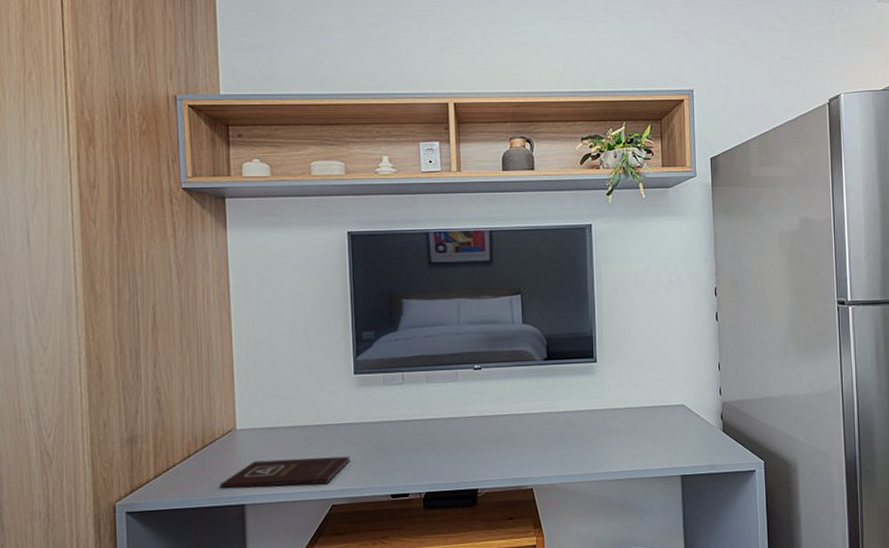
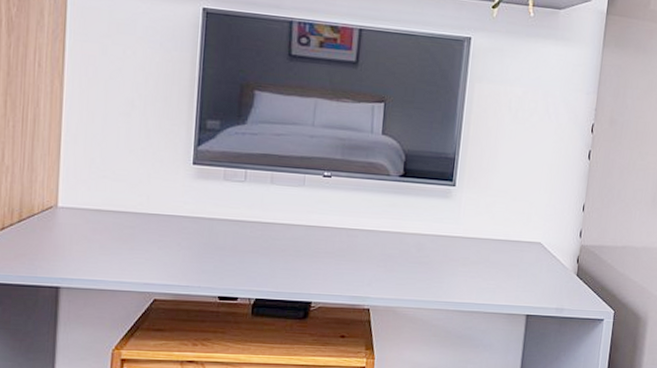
book: present [219,456,350,489] -> none [33,243,179,276]

